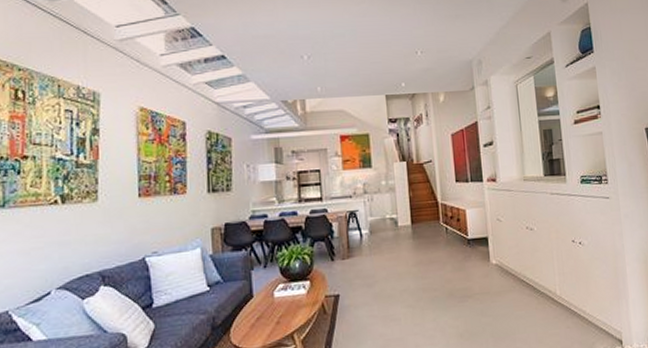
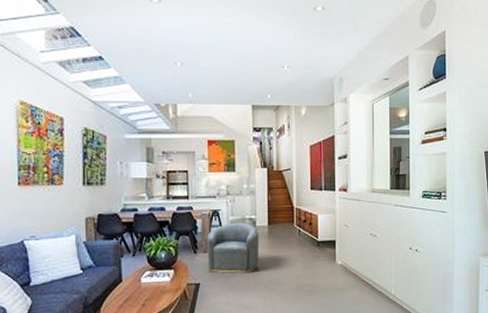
armchair: none [344,223,404,281] -> present [207,222,259,273]

